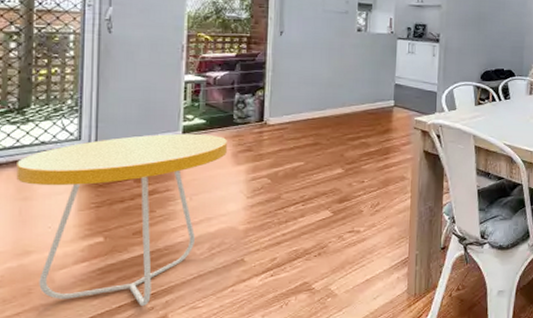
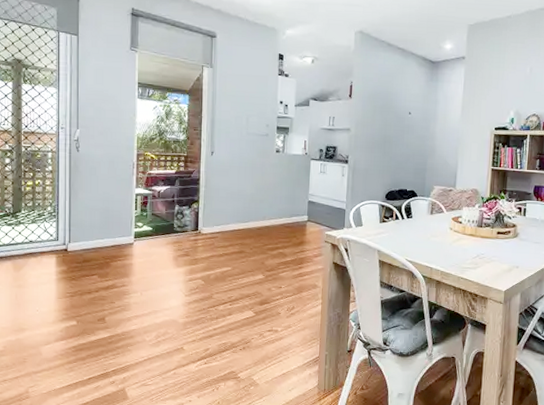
side table: present [16,134,227,307] -> none [13,238,169,381]

